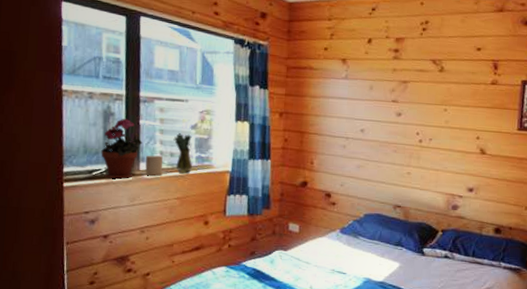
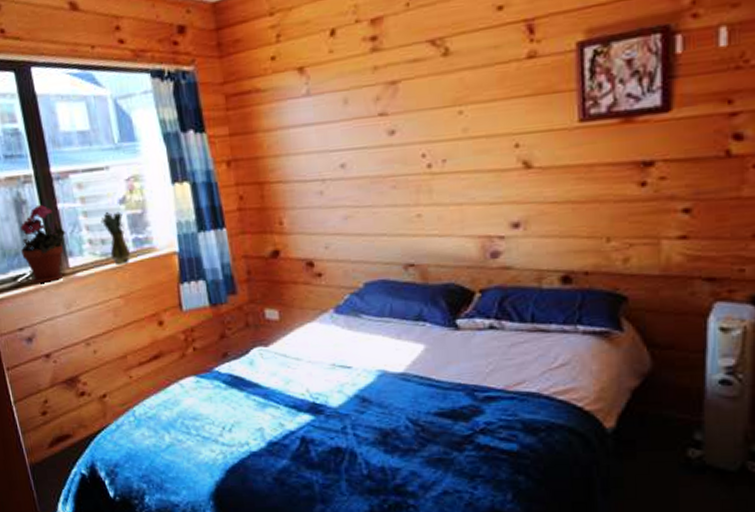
candle: present [140,155,167,177] -> none [71,245,102,274]

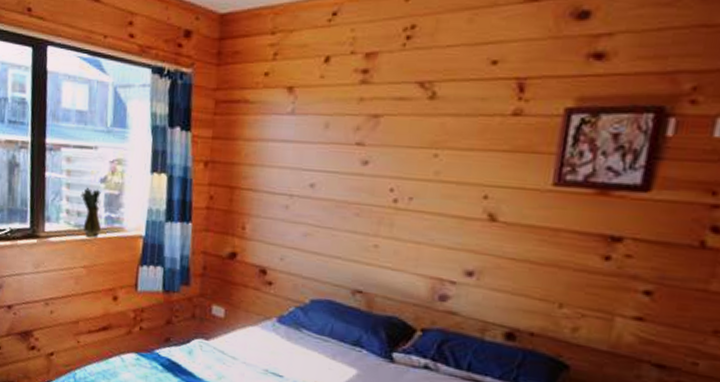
potted plant: present [20,204,66,285] -> none [5,169,48,243]

